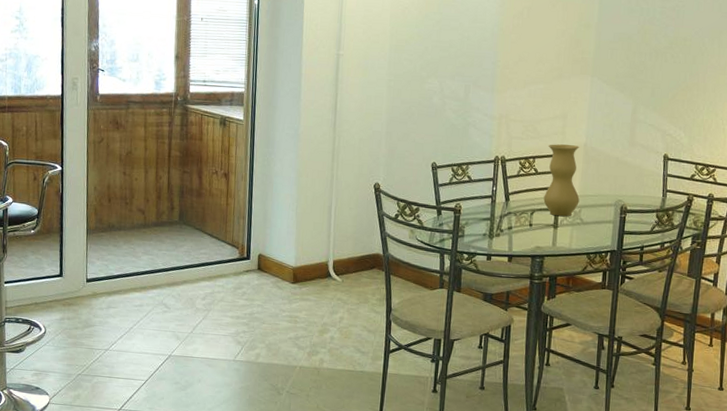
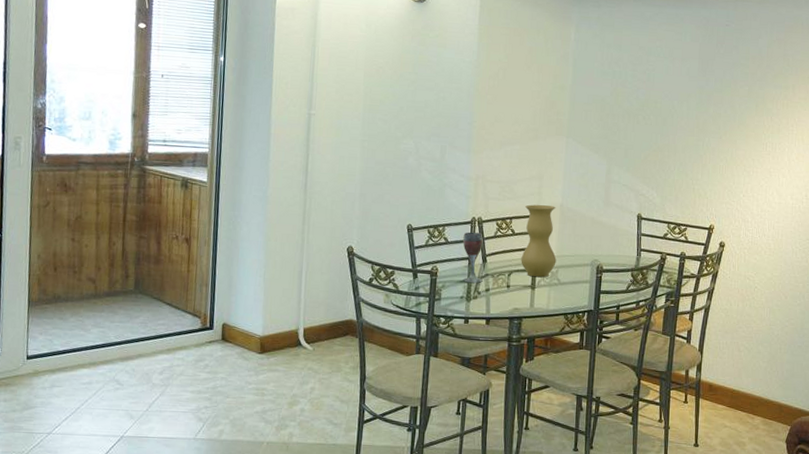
cup: none [486,170,506,222] -> present [463,232,483,284]

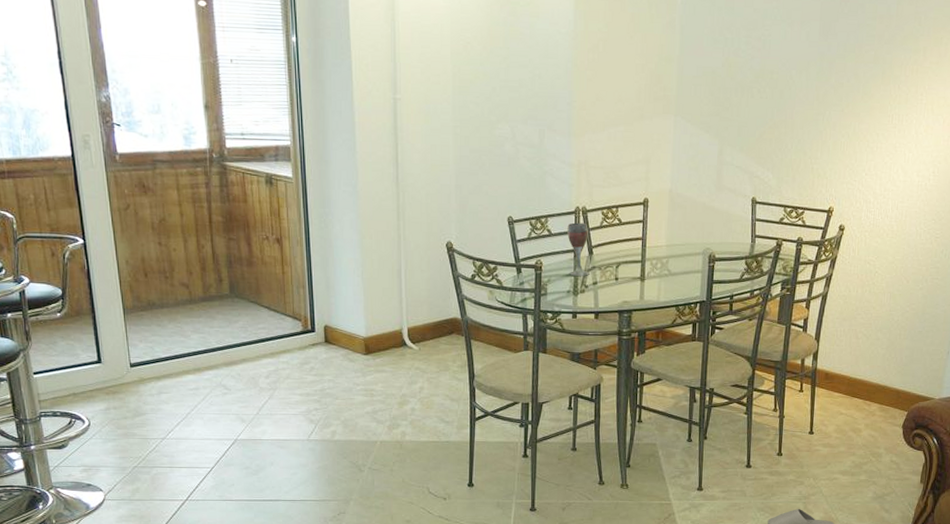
vase: present [521,204,557,278] -> none [629,191,666,269]

